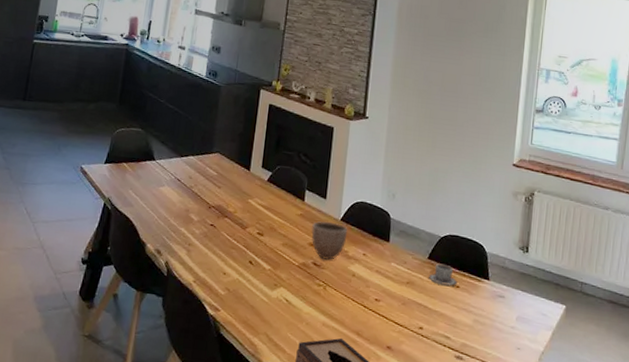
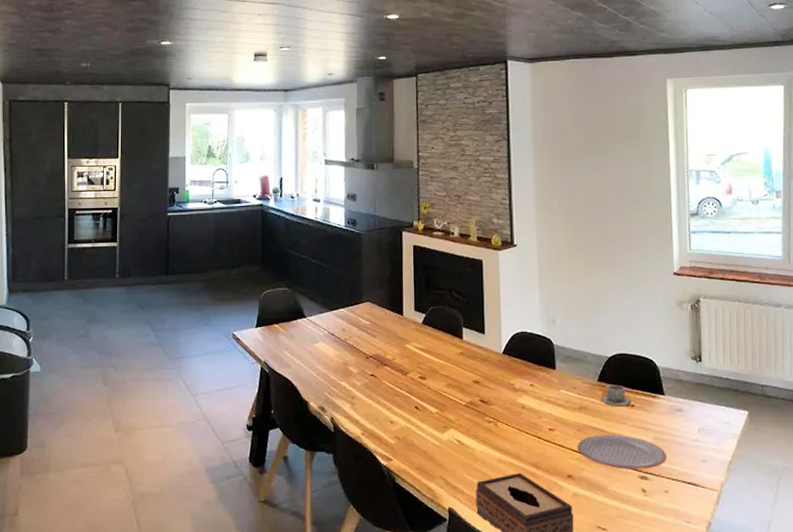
decorative bowl: present [311,221,348,260] -> none [473,356,512,395]
plate: none [399,310,484,350] -> present [577,434,667,469]

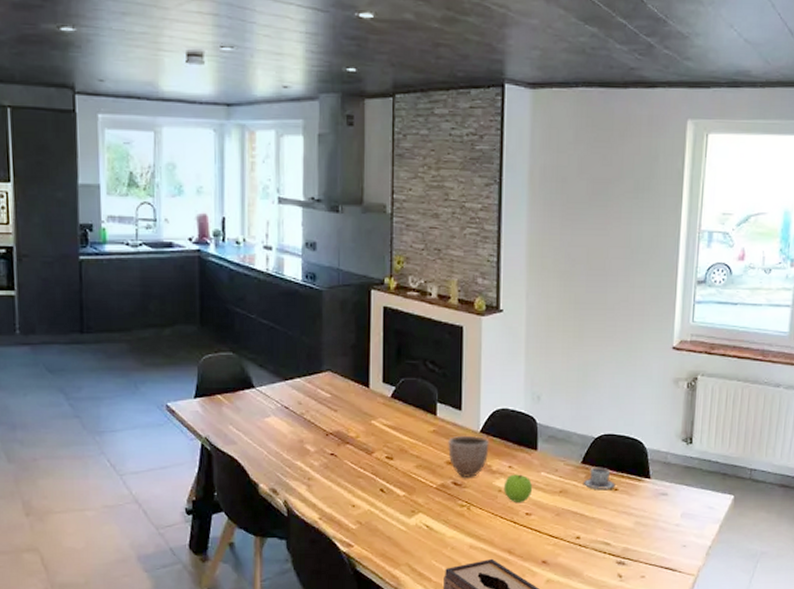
decorative bowl: none [473,356,512,395] -> present [447,435,489,477]
apple: none [526,392,554,420] -> present [503,474,533,504]
plate: present [577,434,667,469] -> none [554,518,647,555]

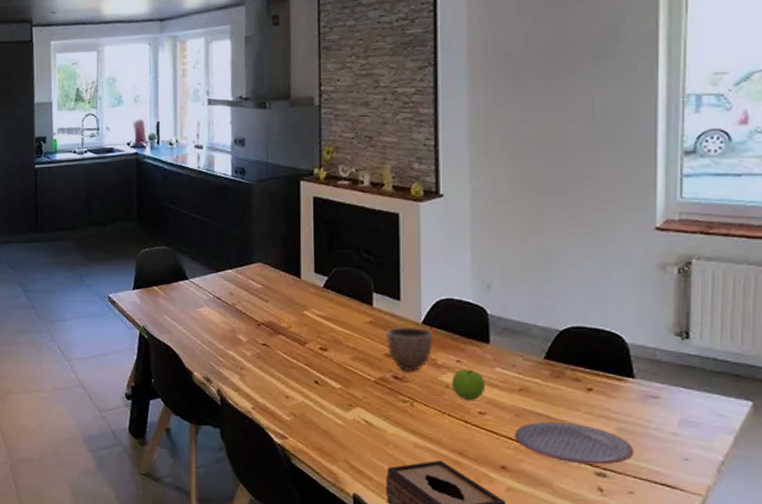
plate: none [554,518,647,555] -> present [514,421,635,465]
cup: present [584,467,616,489] -> none [549,363,589,389]

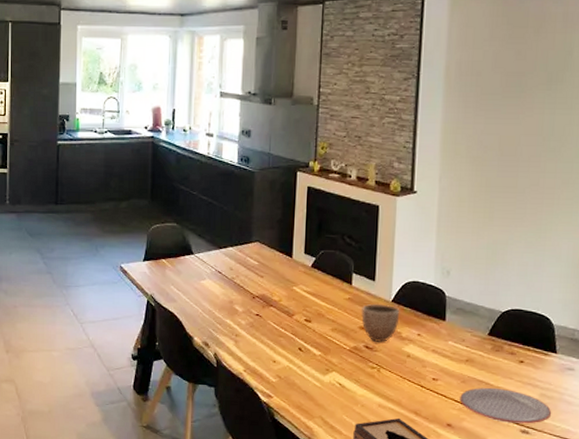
apple: present [451,369,486,401] -> none [412,342,440,369]

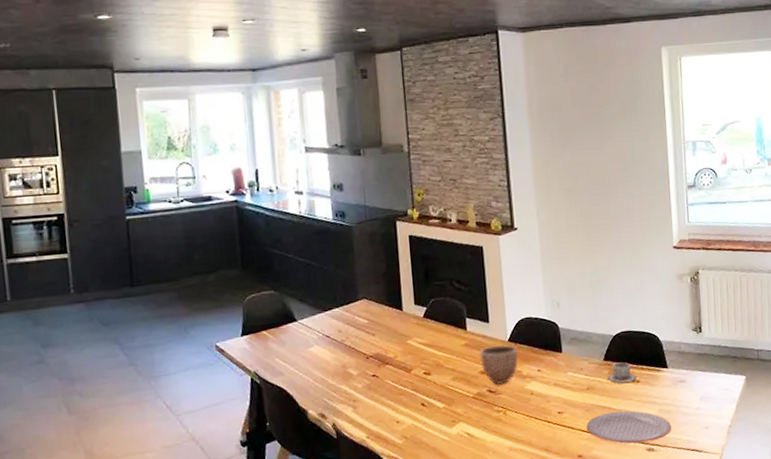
cup: none [490,339,522,361] -> present [608,362,637,383]

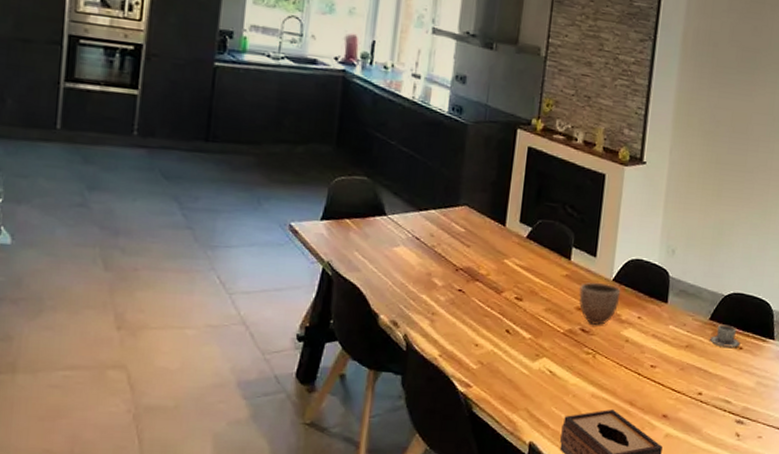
plate: present [586,410,672,444] -> none [677,375,767,414]

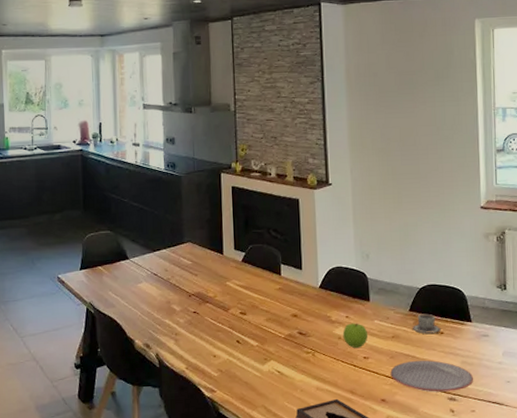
decorative bowl: present [578,282,621,325] -> none [291,290,328,328]
apple: none [630,325,660,355] -> present [342,323,369,349]
plate: none [677,375,767,414] -> present [390,360,474,392]

